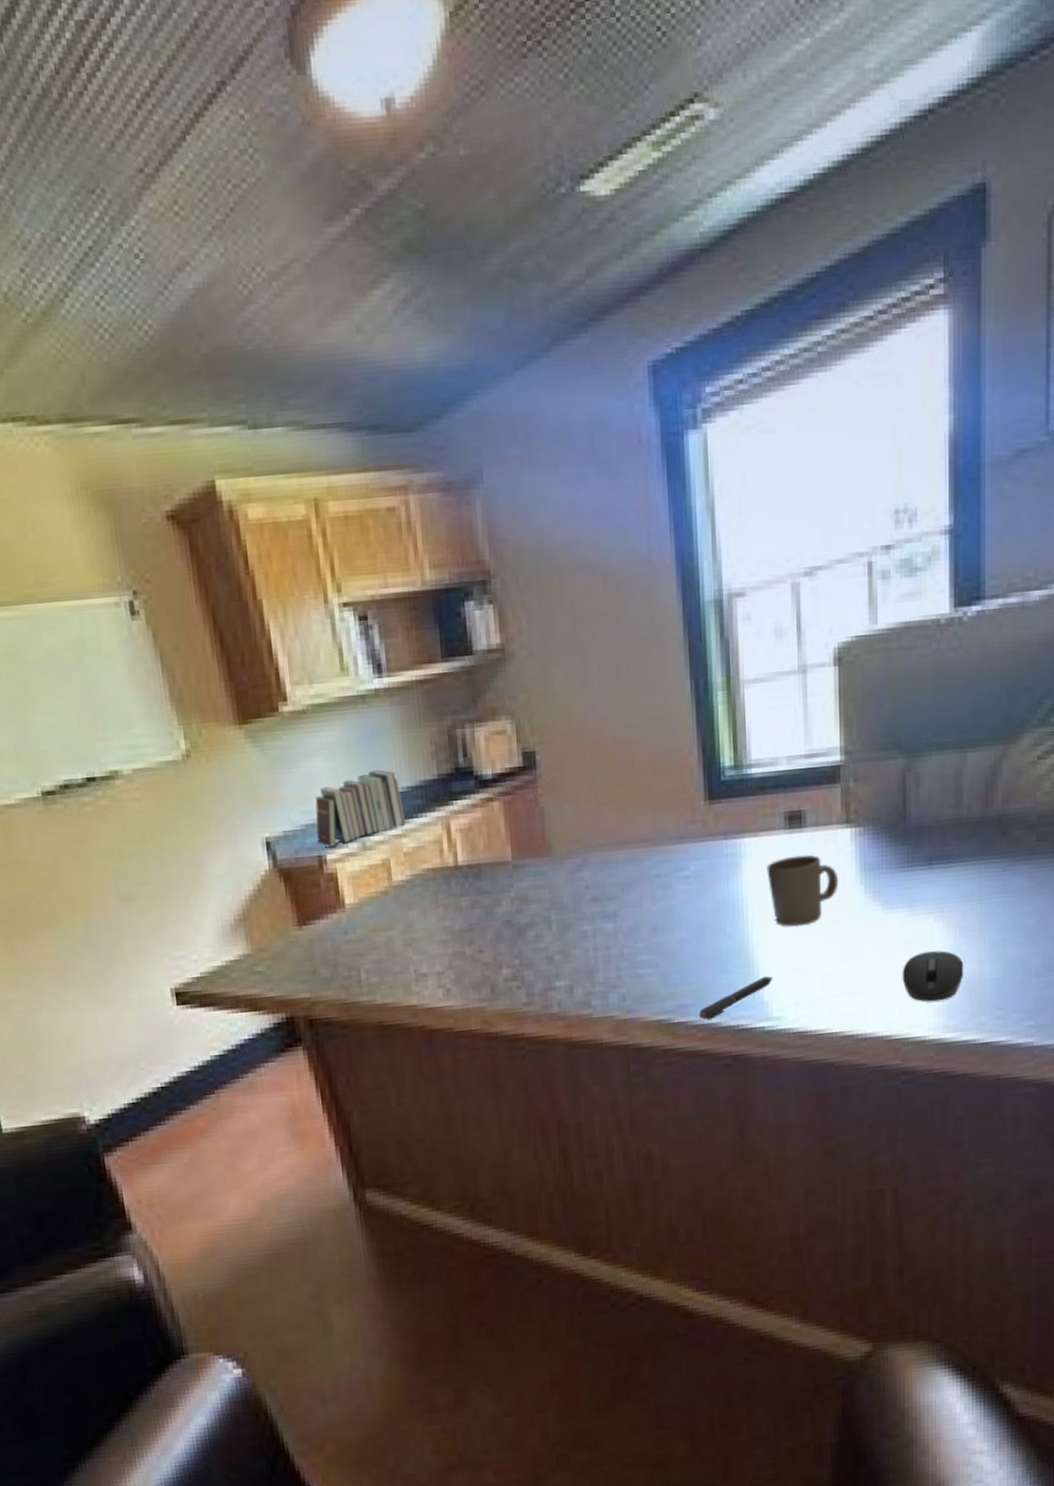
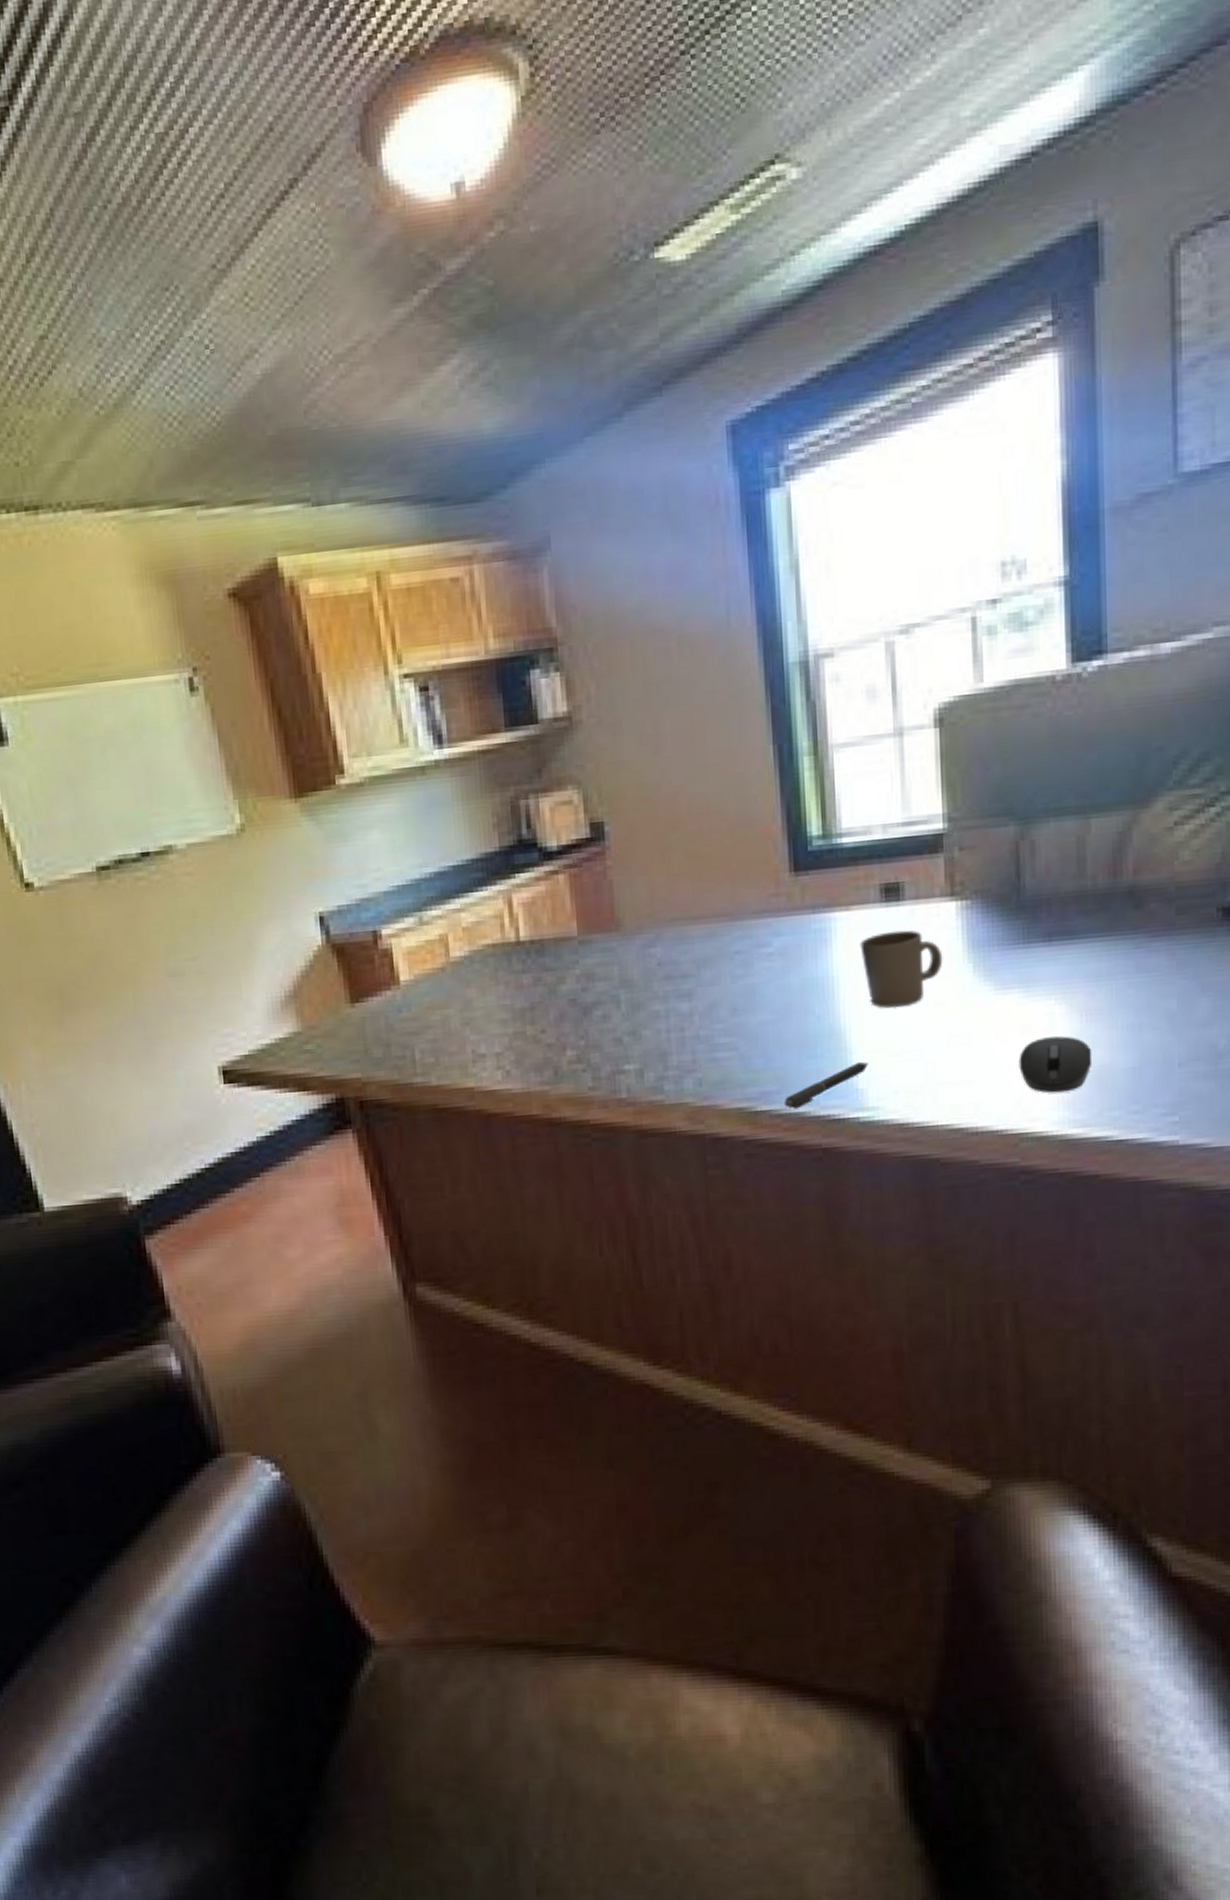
books: present [315,769,406,847] -> none [371,842,465,922]

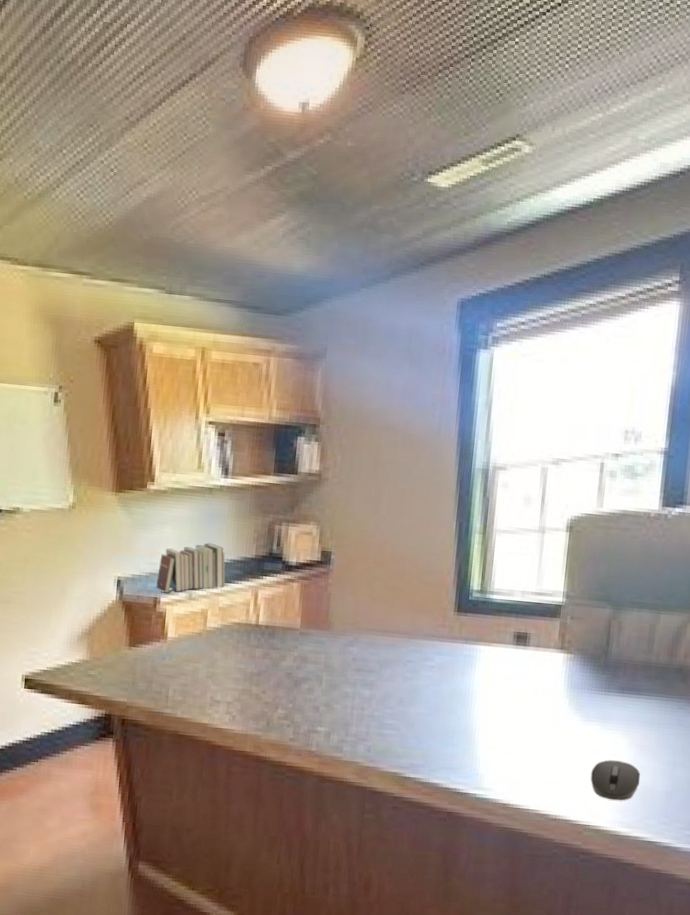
books: none [371,842,465,922] -> present [156,543,225,593]
pen: present [783,1061,868,1109] -> none [425,754,488,780]
mug: present [860,930,943,1008] -> none [494,666,550,720]

